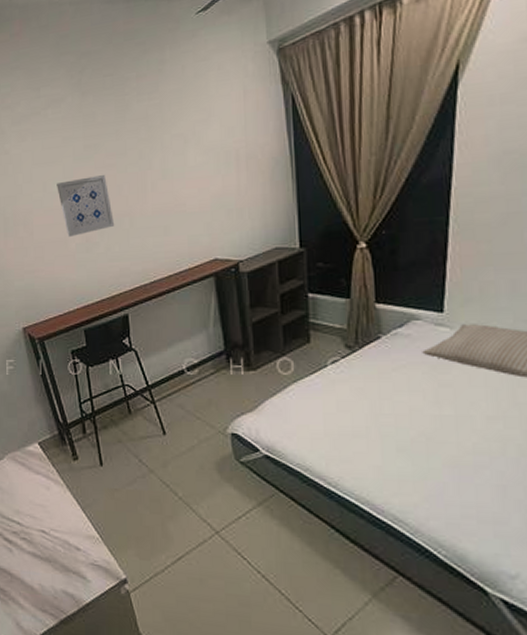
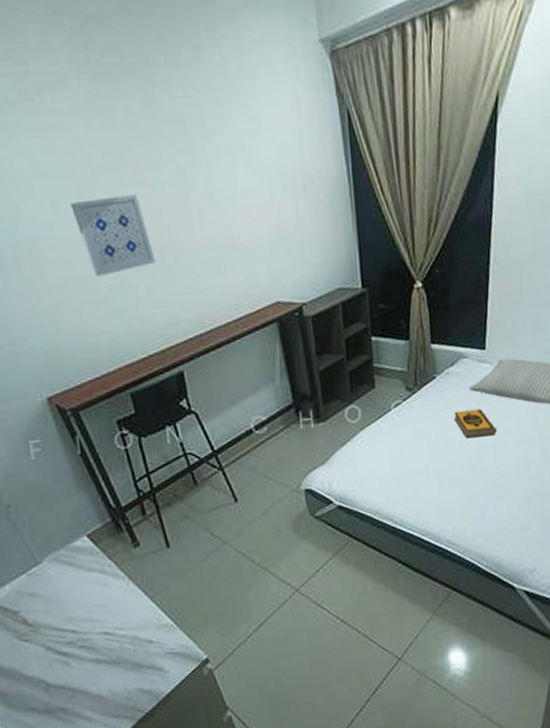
hardback book: none [403,375,460,406] -> present [454,408,497,439]

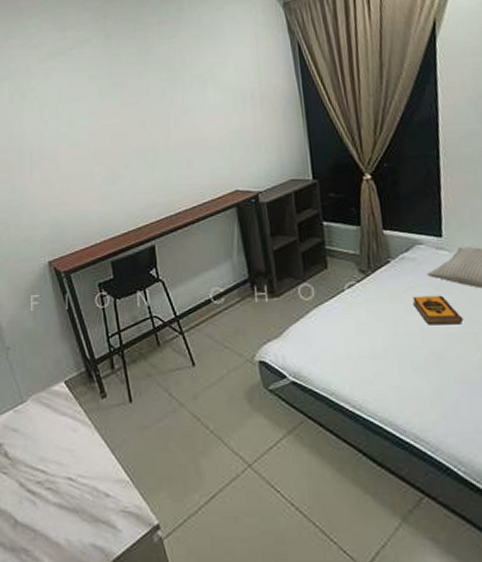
wall art: present [70,193,156,277] -> none [82,110,140,170]

